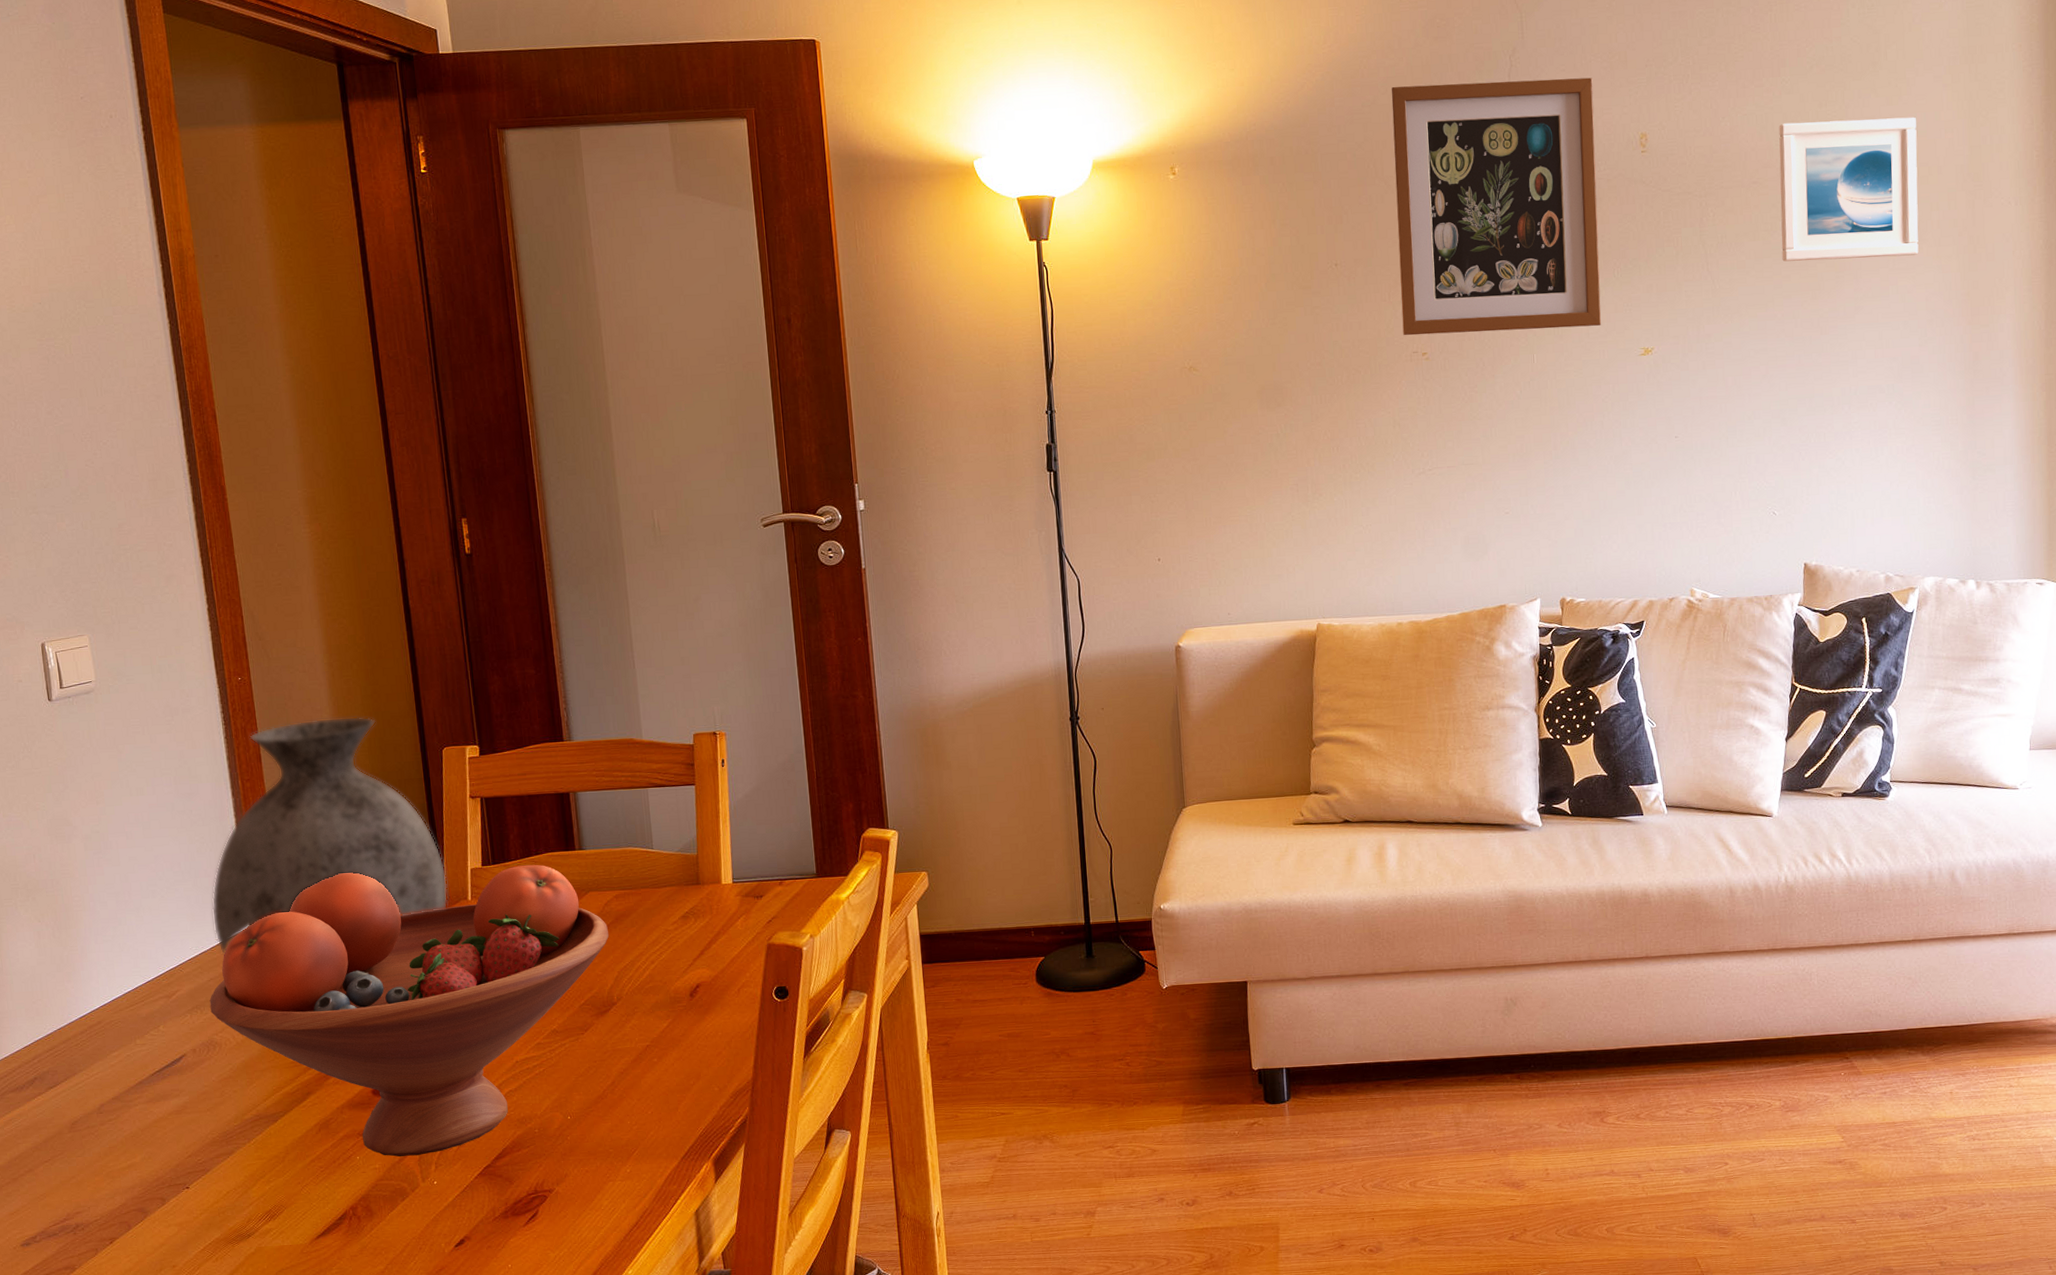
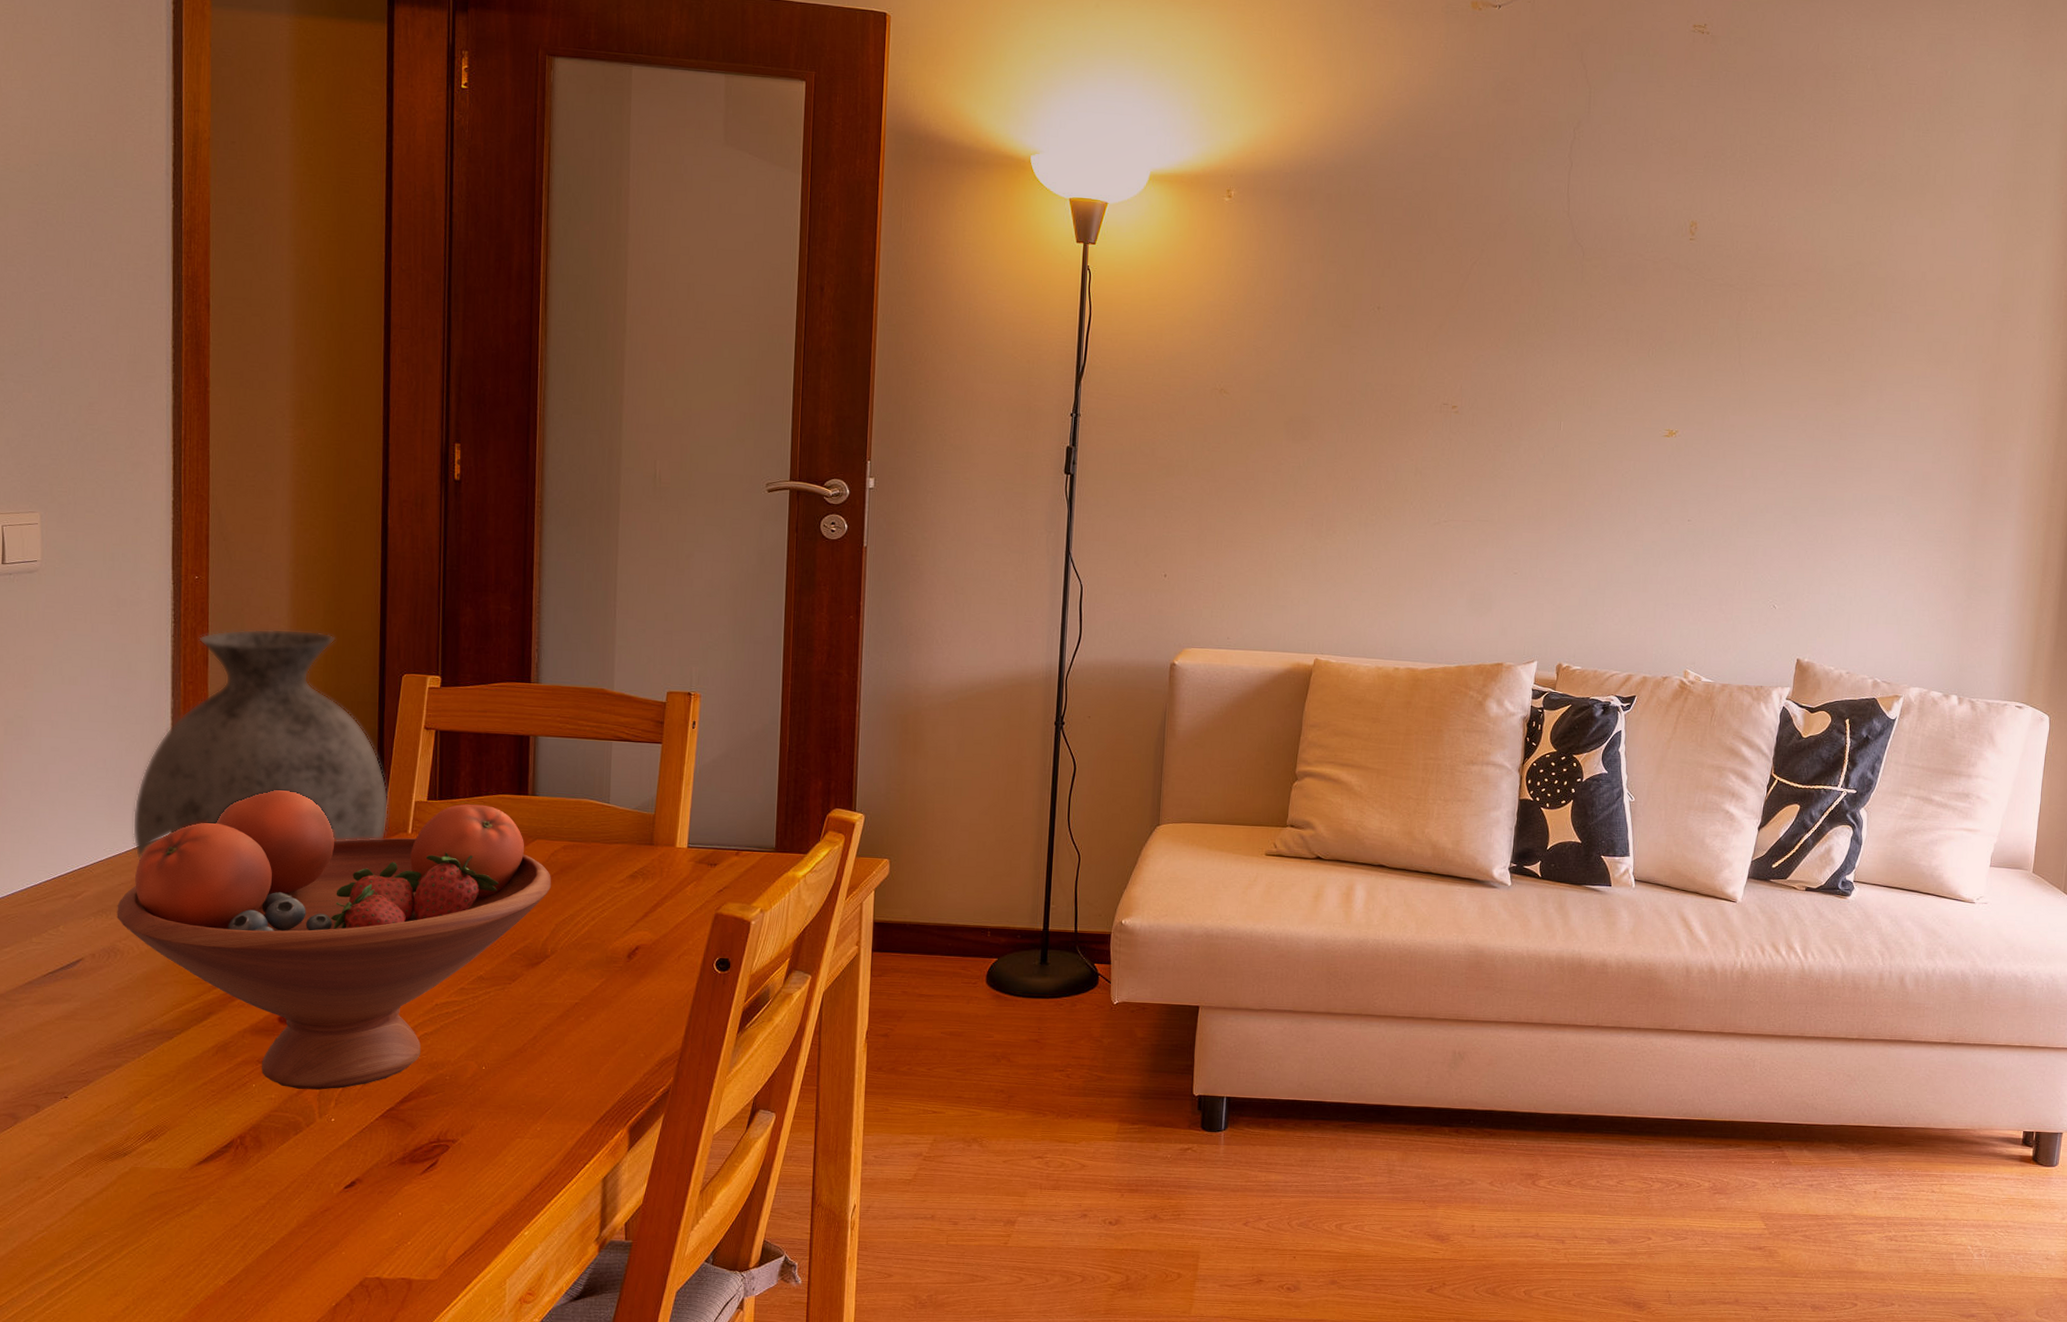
wall art: present [1391,77,1602,336] -> none [1436,141,1652,402]
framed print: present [1779,117,1919,262] -> none [1812,231,1956,375]

